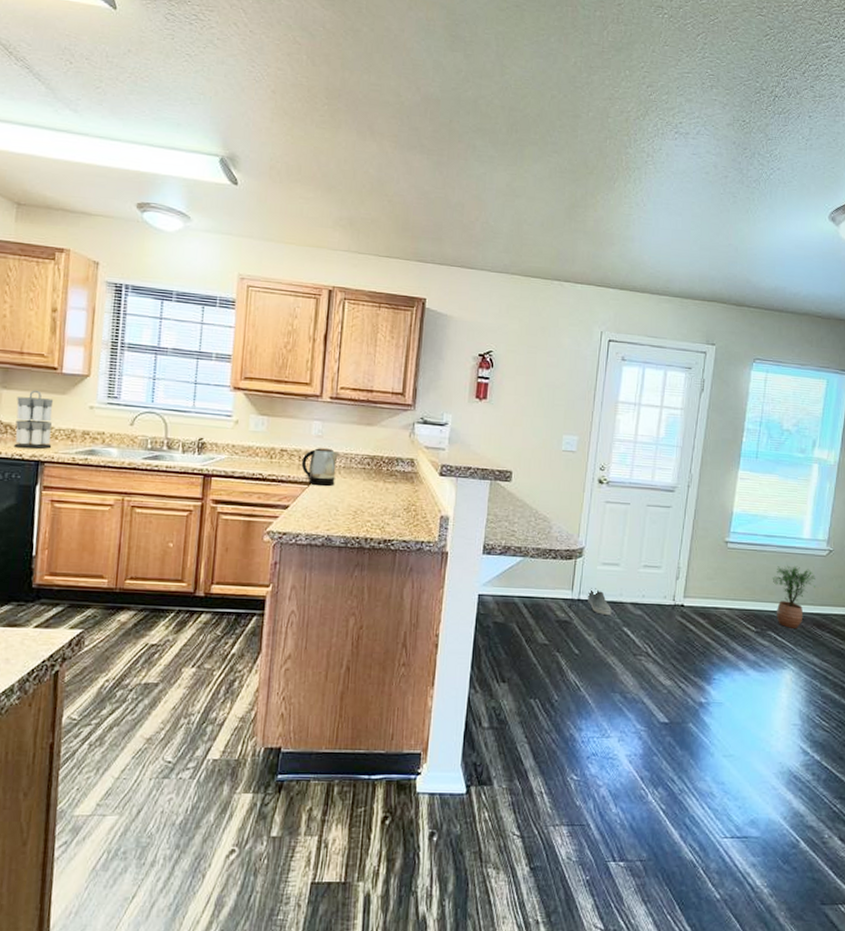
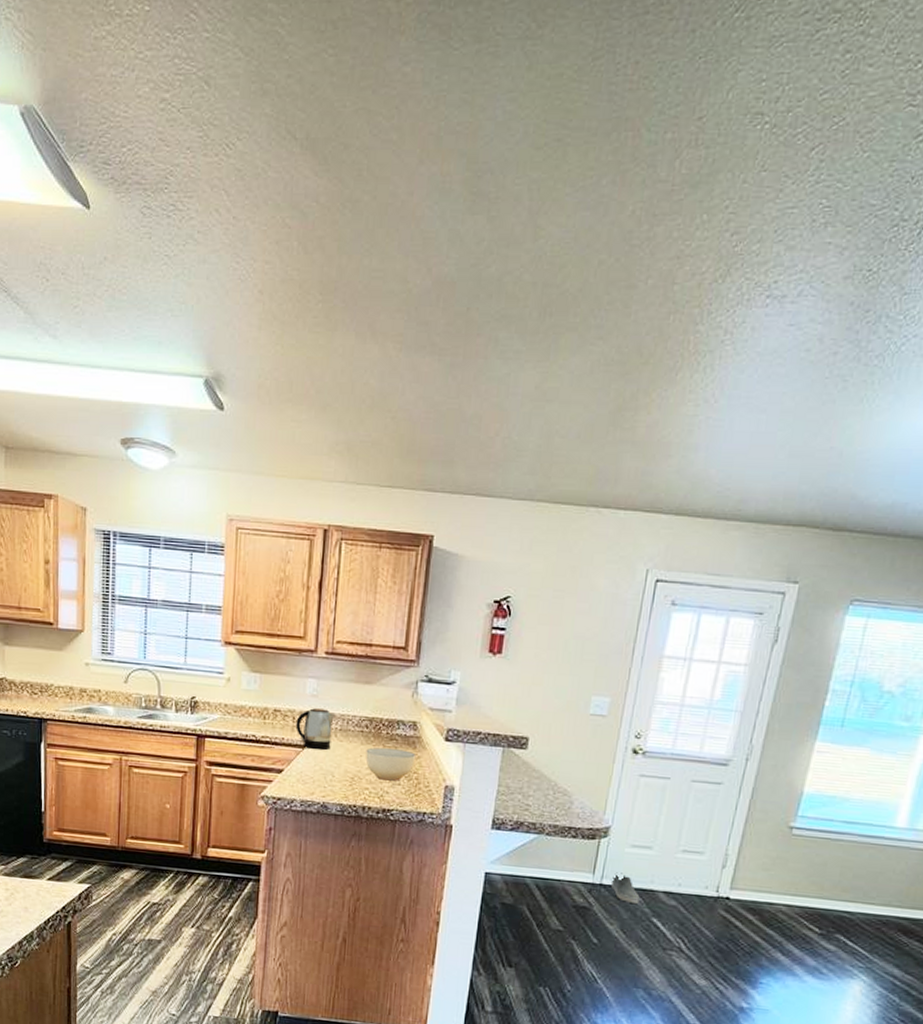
spice rack: present [13,390,54,450] -> none [18,646,53,708]
bowl: none [367,482,414,513] -> present [365,747,416,781]
potted plant: present [772,565,816,628] -> none [847,858,908,933]

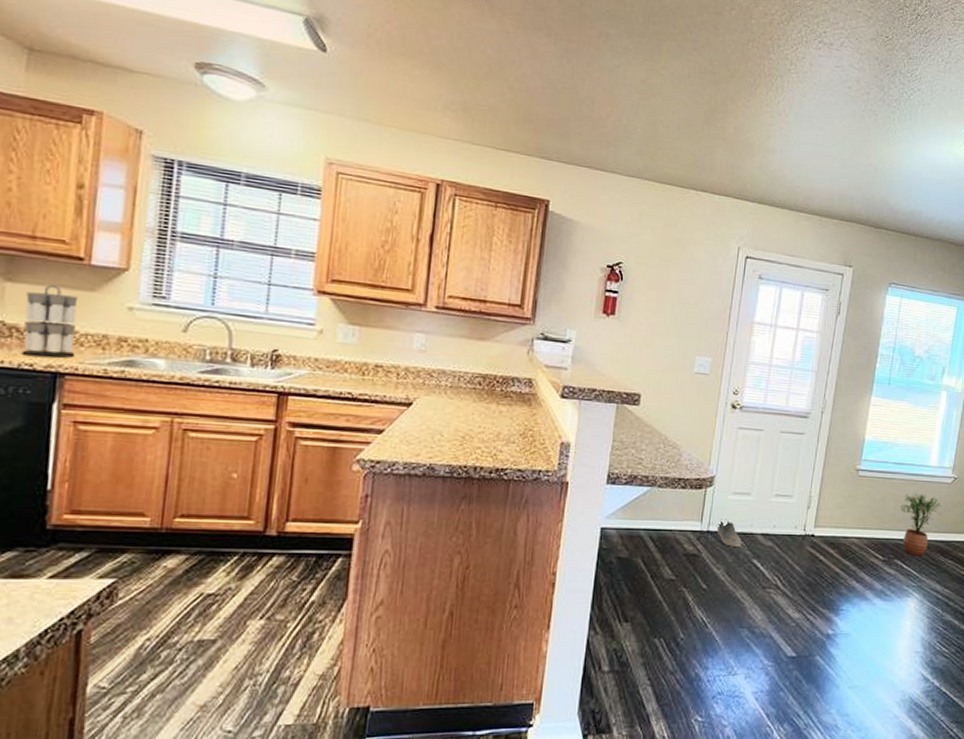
spice rack: none [18,646,53,708] -> present [21,284,79,359]
kettle: present [295,707,334,750] -> none [400,363,445,409]
bowl: present [365,747,416,781] -> none [478,405,532,439]
potted plant: none [847,858,908,933] -> present [900,493,941,556]

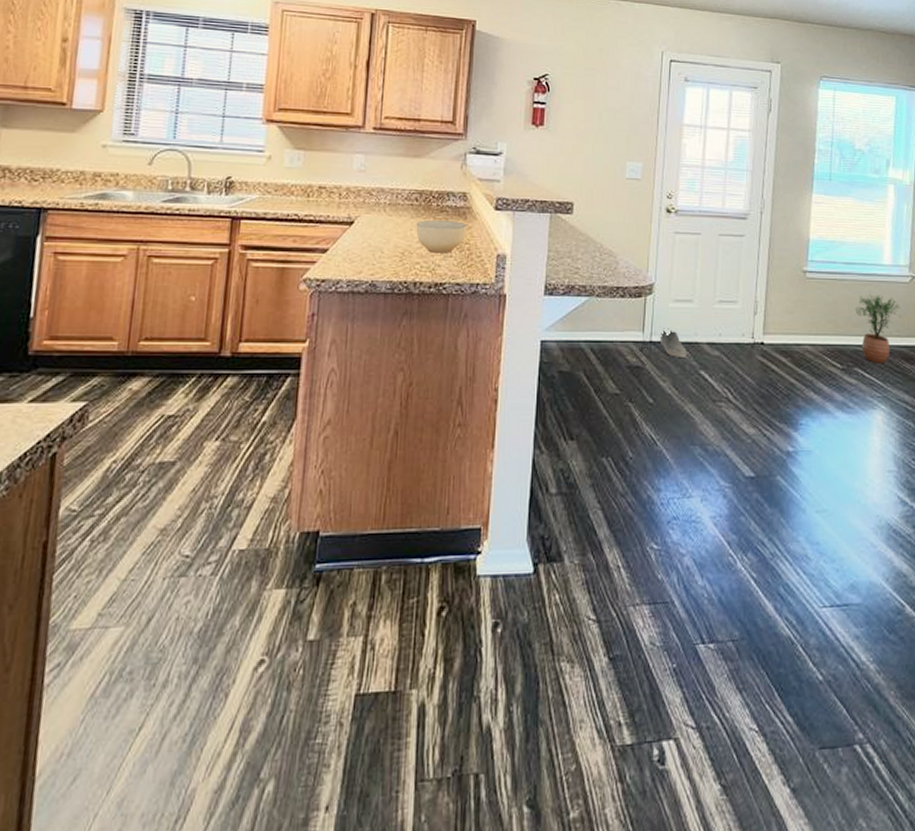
spice rack: present [21,284,79,359] -> none [12,128,61,196]
bowl: none [478,405,532,439] -> present [416,219,467,253]

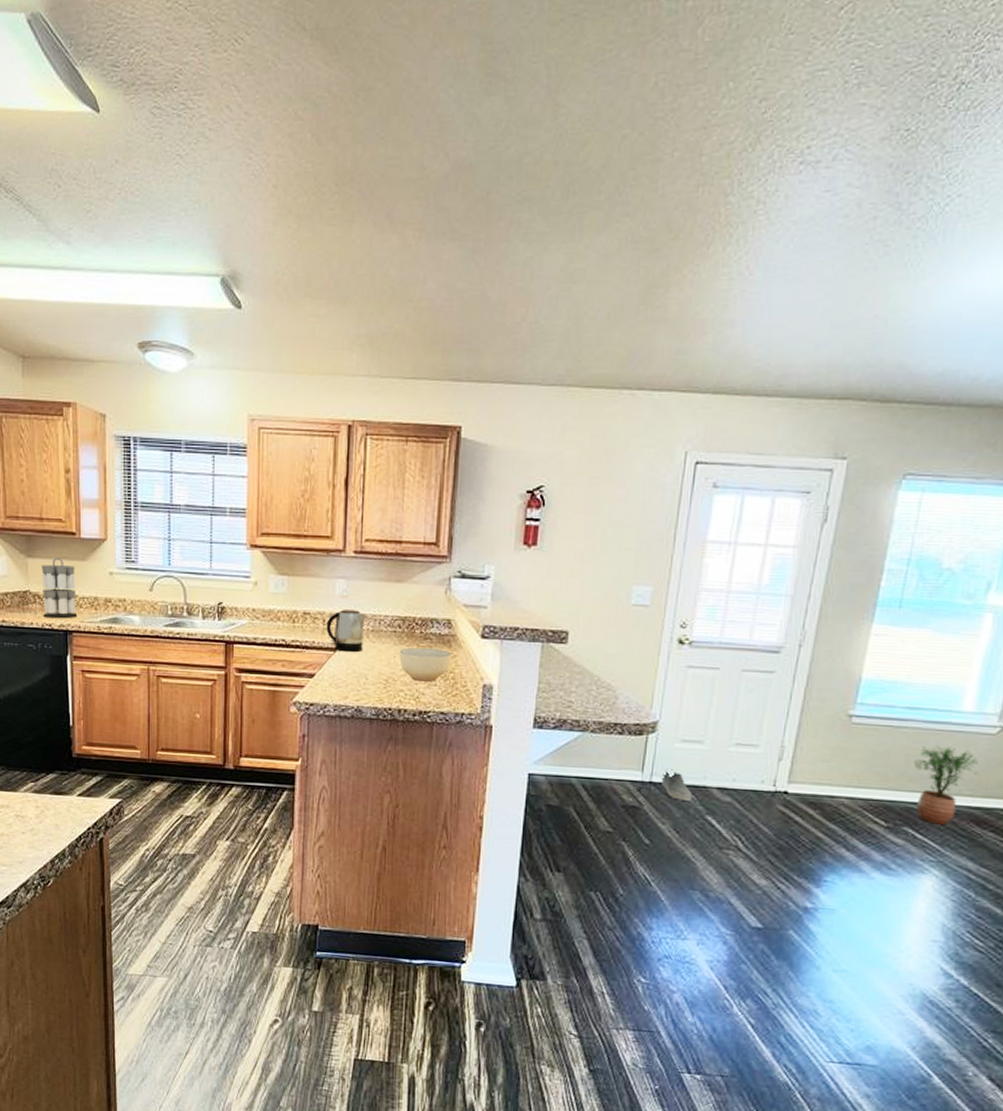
spice rack: none [12,128,61,196] -> present [41,557,78,619]
kettle: none [342,182,383,226] -> present [326,608,366,653]

